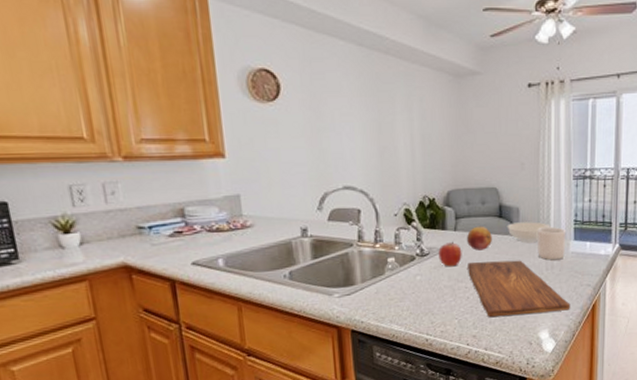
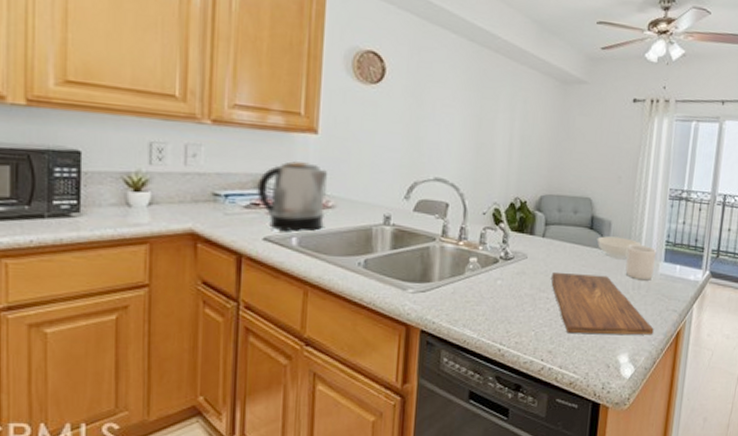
kettle: none [177,186,246,254] -> present [257,160,327,233]
fruit: present [438,241,462,267] -> none [523,248,548,275]
fruit: present [466,226,492,251] -> none [553,235,581,261]

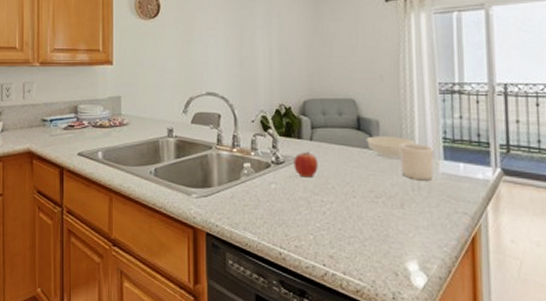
kettle: present [257,160,327,233] -> none [72,88,121,148]
fruit: none [523,248,548,275] -> present [294,151,318,178]
cutting board: present [551,271,654,335] -> none [324,174,444,241]

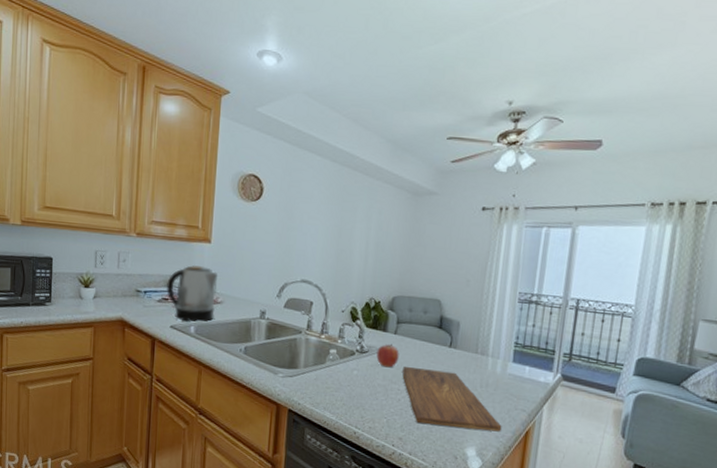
kettle: none [72,88,121,148] -> present [166,264,217,323]
cutting board: none [324,174,444,241] -> present [402,366,502,432]
bowl: present [366,136,416,160] -> none [445,335,490,359]
mug: present [400,144,435,181] -> none [473,344,506,379]

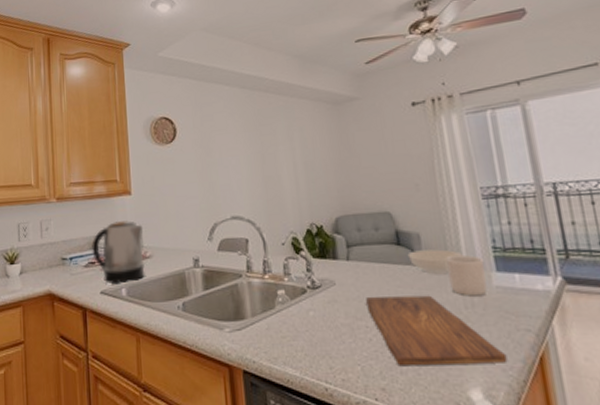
fruit: present [376,343,399,368] -> none [331,272,359,302]
bowl: none [445,335,490,359] -> present [407,249,463,275]
mug: none [473,344,506,379] -> present [446,255,487,297]

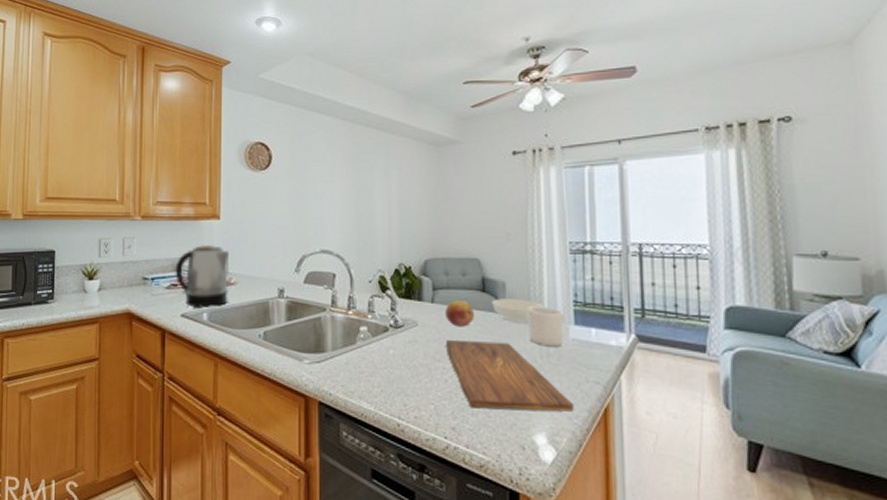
fruit: none [361,254,392,283] -> present [444,299,474,327]

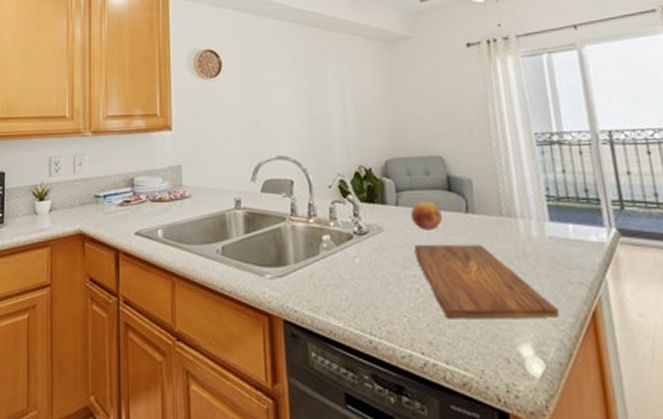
kettle: present [175,244,229,309] -> none [128,157,183,225]
bowl: present [491,298,544,324] -> none [458,196,516,224]
mug: present [528,307,565,347] -> none [498,204,540,247]

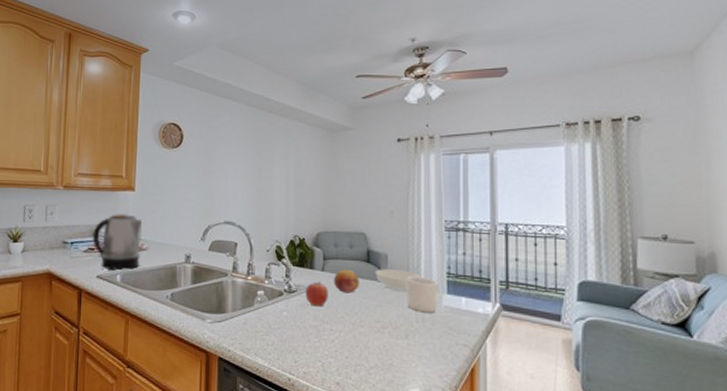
kettle: none [128,157,183,225] -> present [92,213,142,271]
fruit: none [378,218,407,249] -> present [305,281,329,307]
cutting board: present [415,244,560,318] -> none [334,304,445,371]
bowl: none [458,196,516,224] -> present [374,269,421,292]
mug: none [498,204,540,247] -> present [407,277,439,313]

